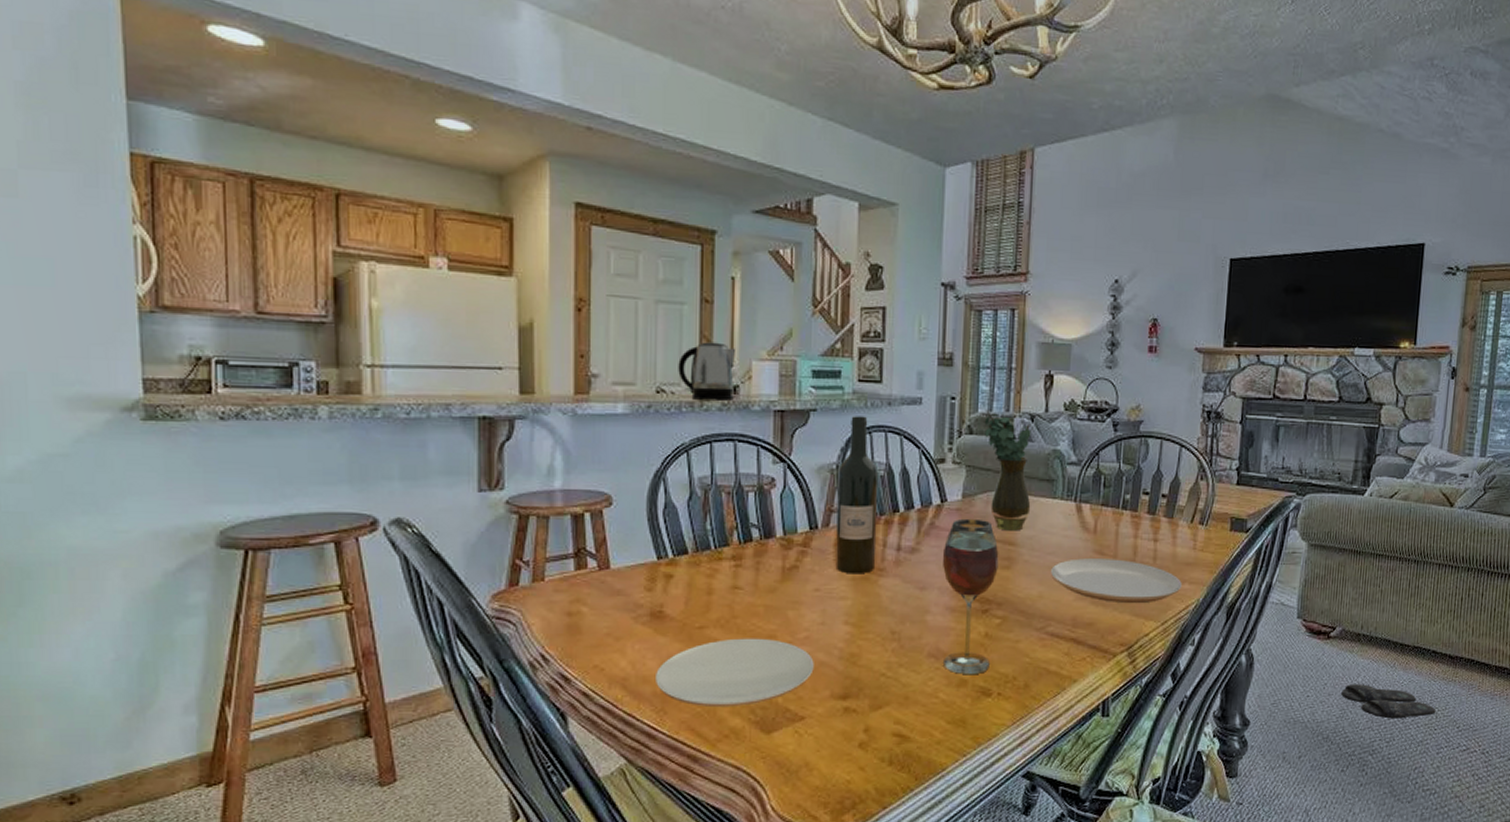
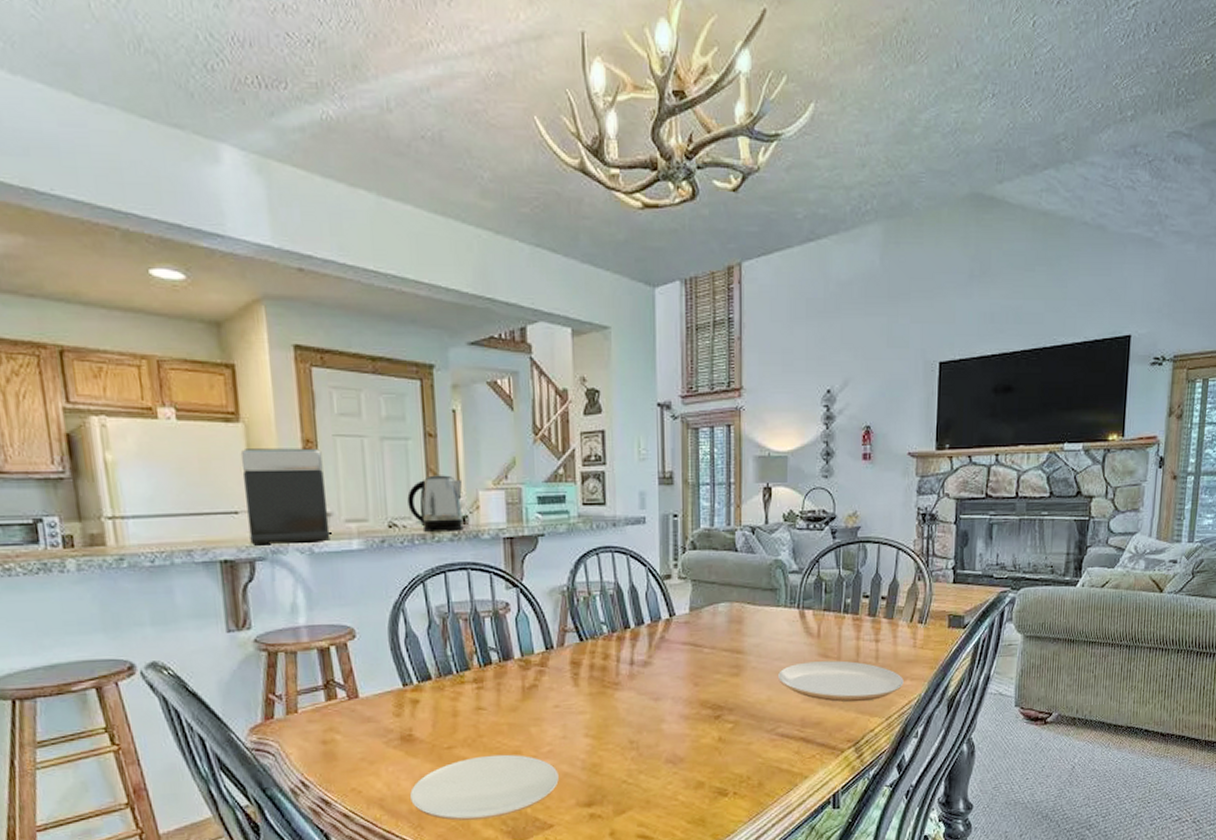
coffee maker: none [510,303,595,404] -> present [240,448,330,546]
wine bottle: present [835,416,879,574] -> none [569,538,611,690]
wineglass: present [943,518,999,675] -> none [675,630,728,778]
vase: present [985,409,1031,531] -> none [708,525,756,640]
slippers: present [1341,684,1436,719] -> none [1059,764,1149,795]

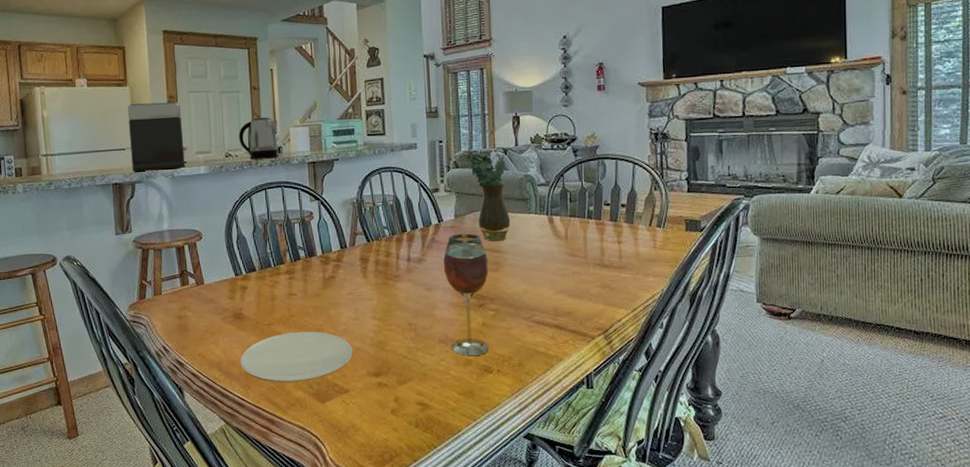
wineglass: none [675,630,728,778] -> present [444,233,489,356]
vase: none [708,525,756,640] -> present [467,148,511,241]
plate: present [777,660,904,702] -> none [531,259,647,295]

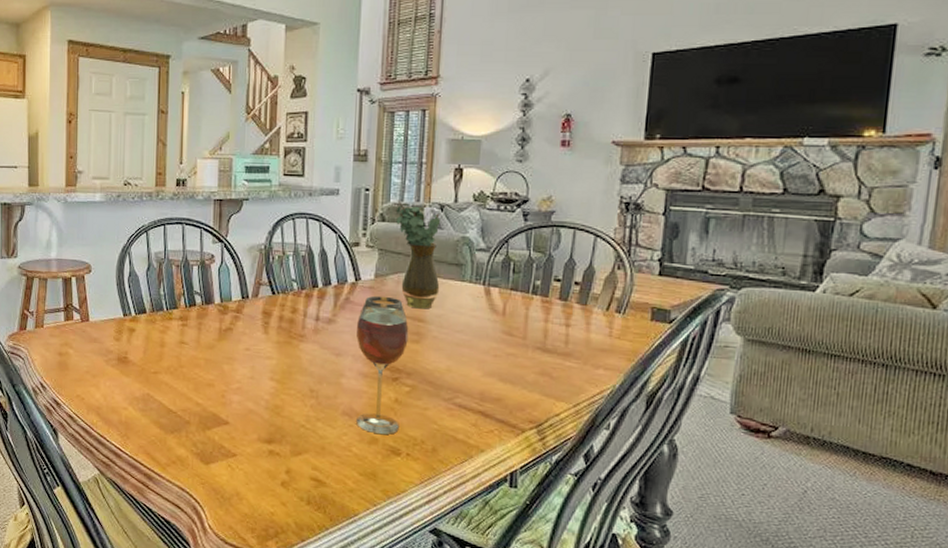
coffee maker: present [127,101,185,172] -> none [23,119,81,194]
kettle: present [239,117,279,161] -> none [140,144,184,192]
plate: present [240,331,353,384] -> none [121,383,244,440]

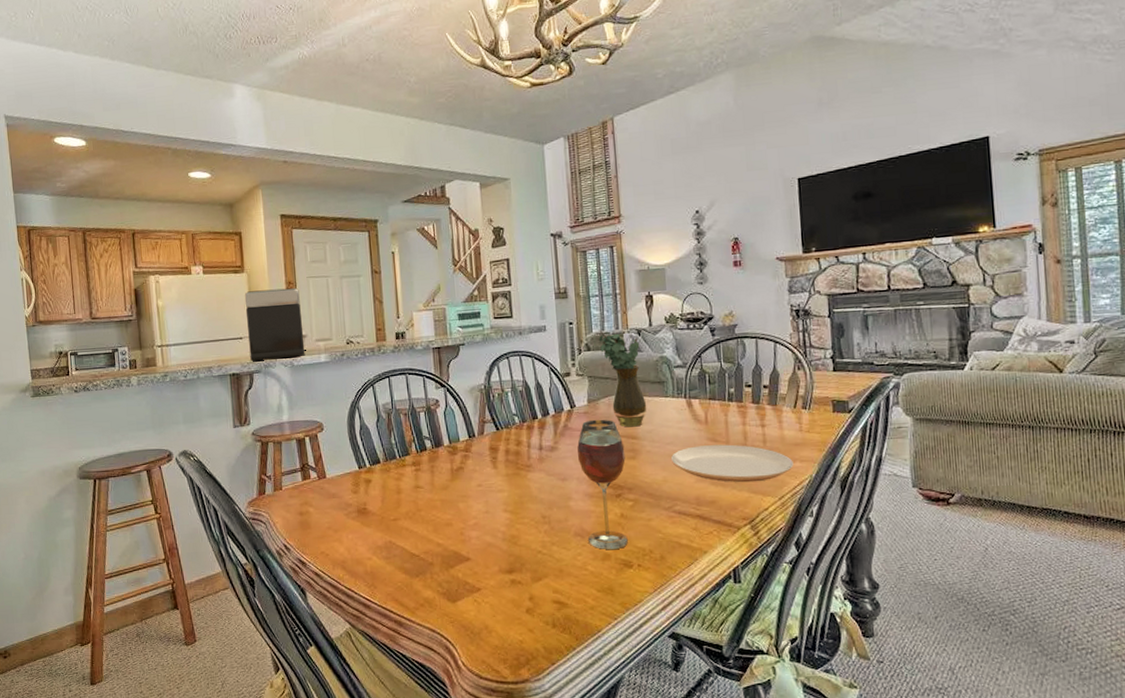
coffee maker: none [23,119,81,194] -> present [244,287,305,362]
plate: none [458,338,596,385] -> present [670,444,793,483]

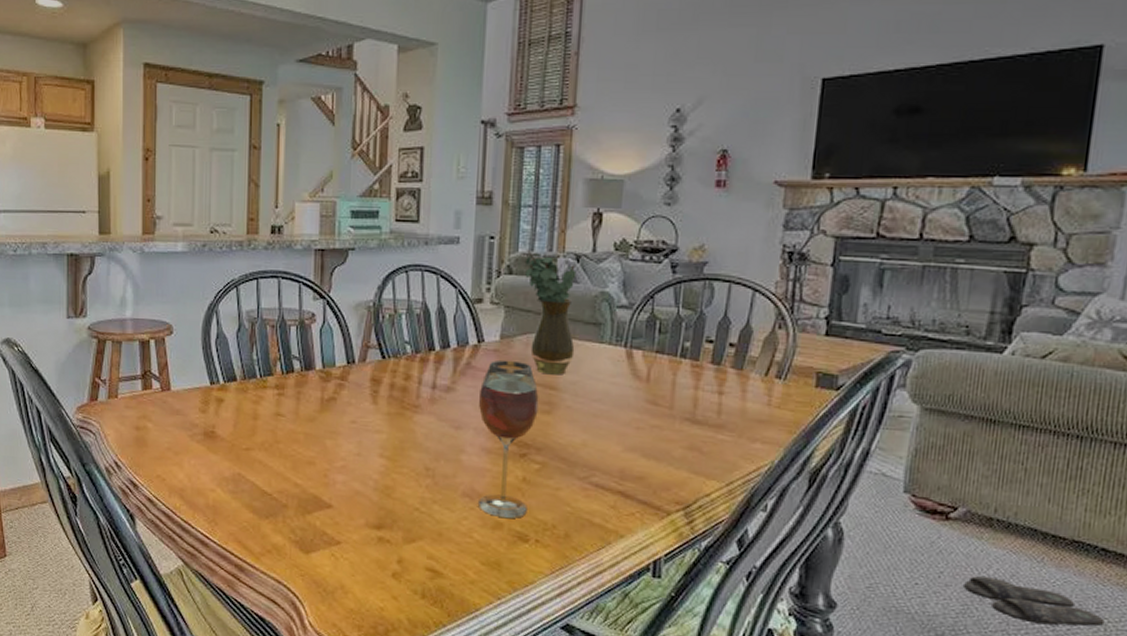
coffee maker: present [244,287,305,362] -> none [92,155,159,243]
plate: present [670,444,793,483] -> none [595,407,752,461]
slippers: none [970,546,1079,579] -> present [964,576,1105,626]

